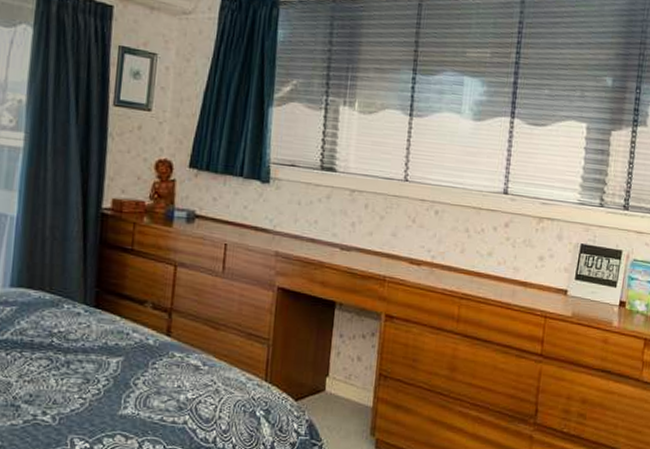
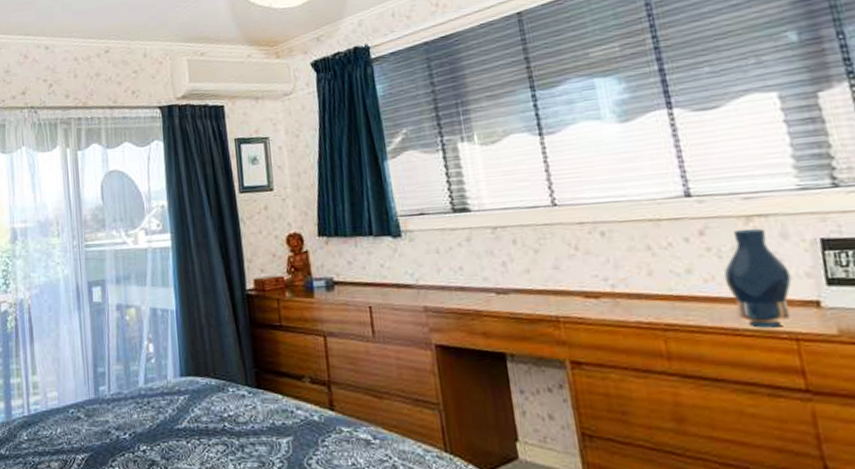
vase: none [512,227,556,307] -> present [723,228,792,330]

